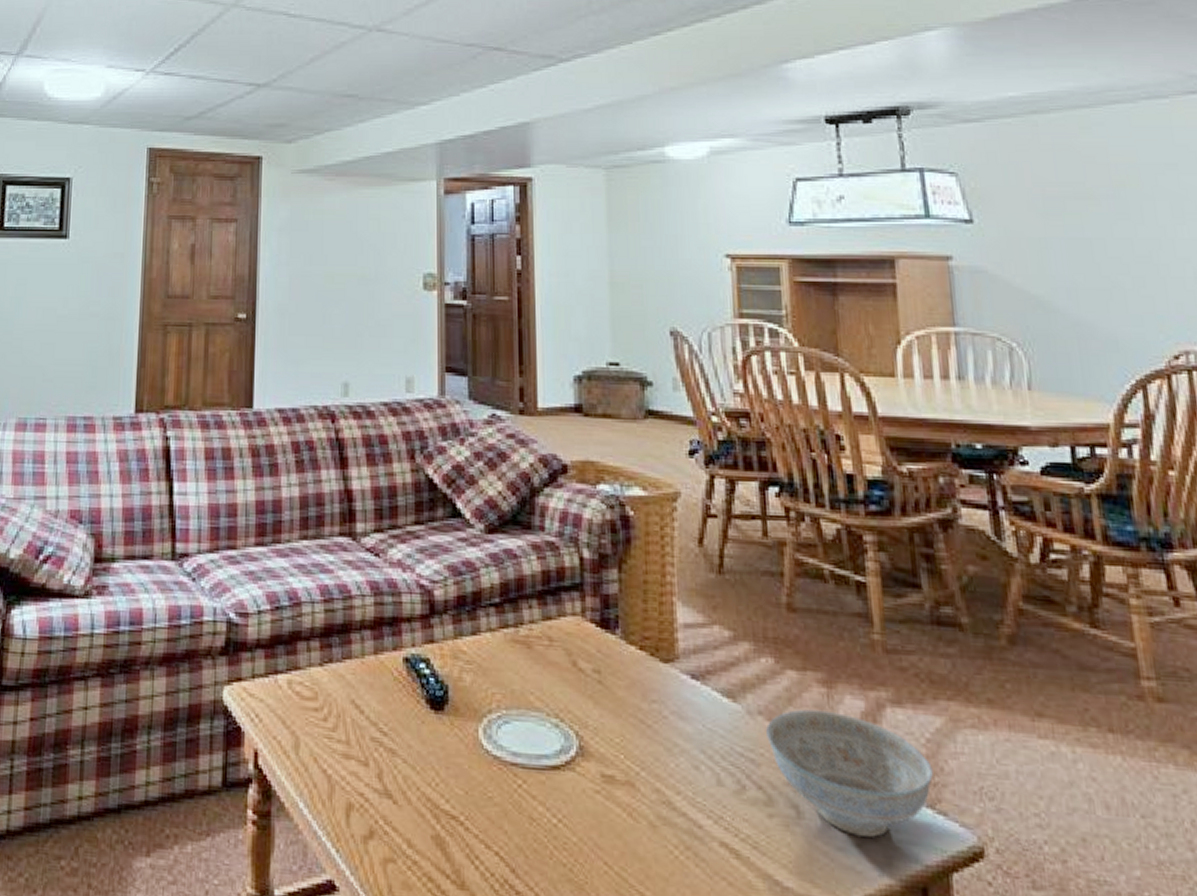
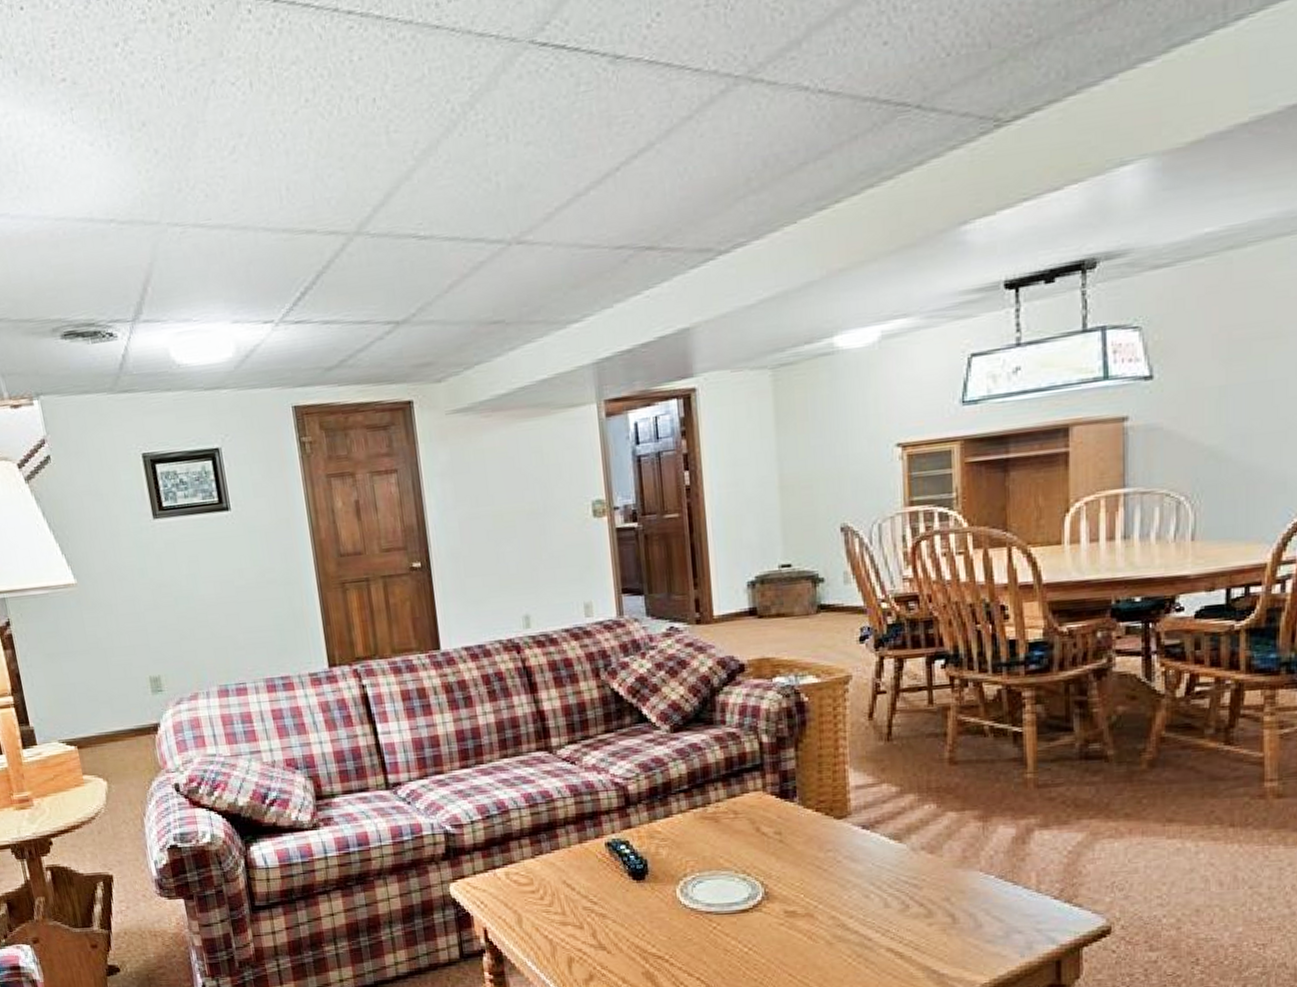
decorative bowl: present [766,709,933,837] -> none [928,839,1072,930]

